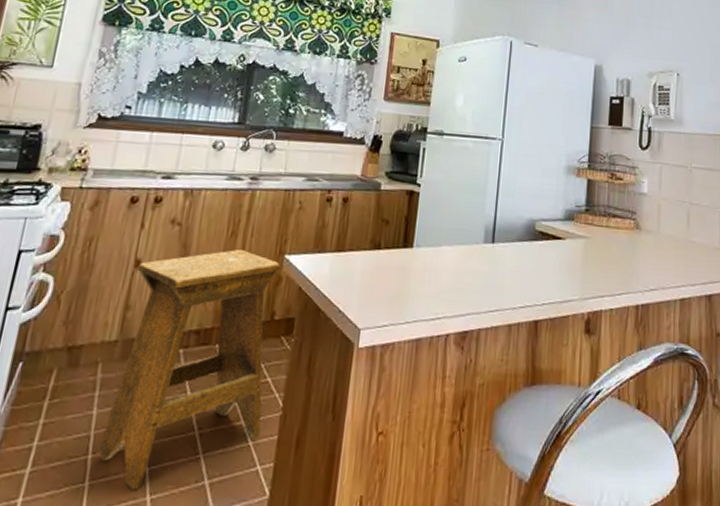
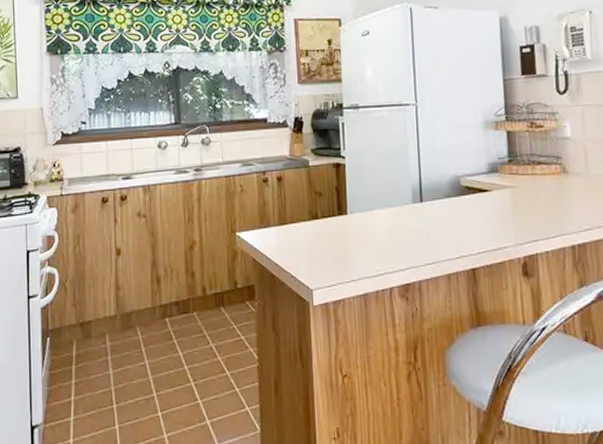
stool: present [99,250,281,491] -> none [119,232,244,430]

